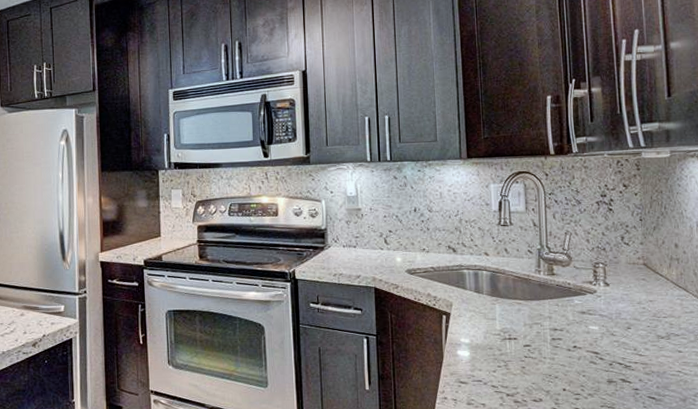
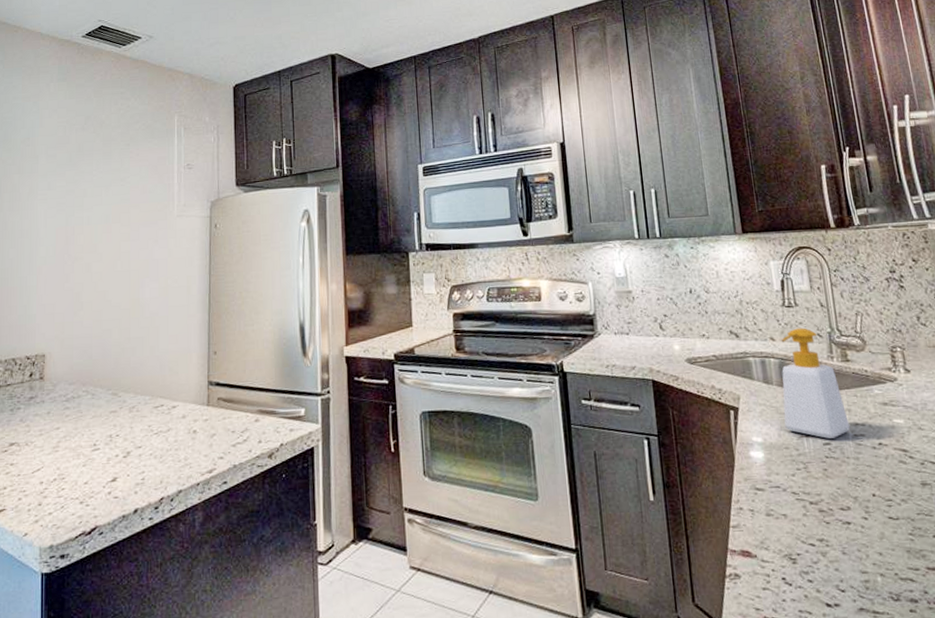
soap bottle: none [491,244,549,341] -> present [781,327,850,439]

